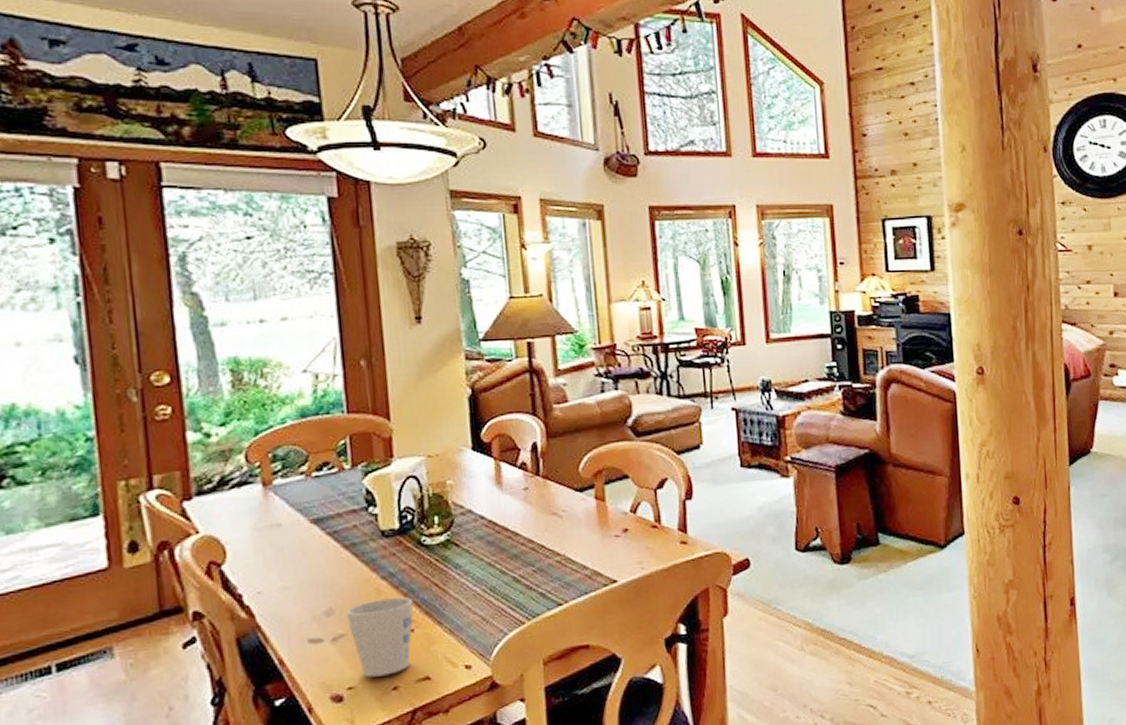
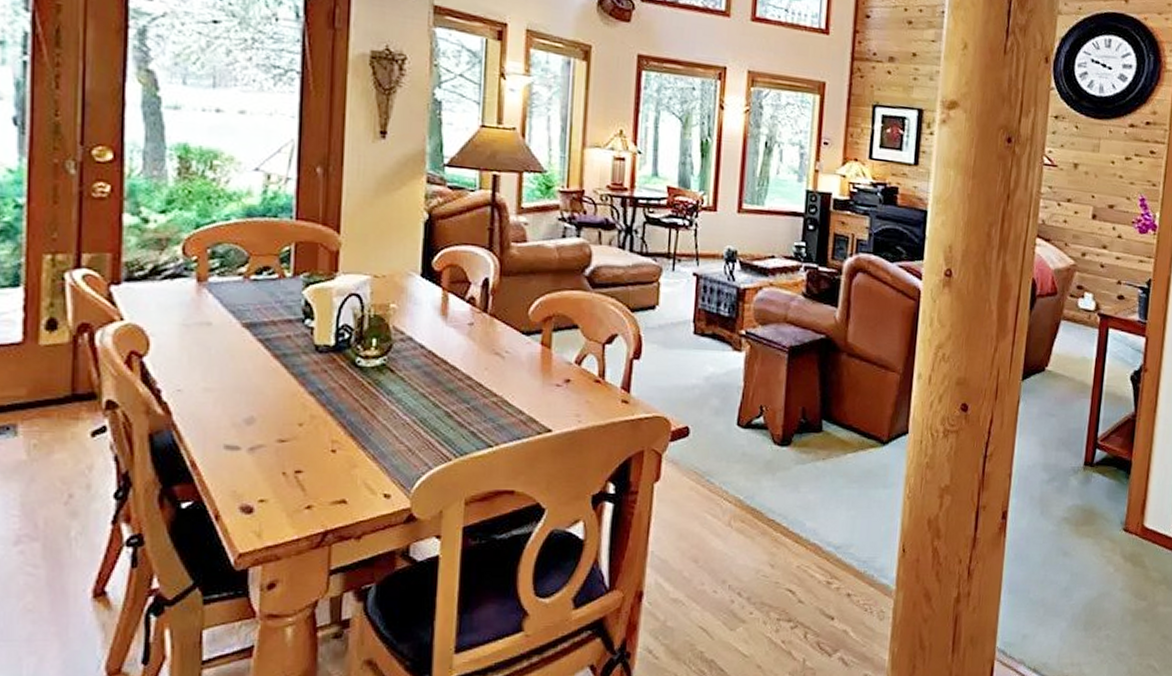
mug: present [346,597,413,678] -> none [268,414,338,493]

